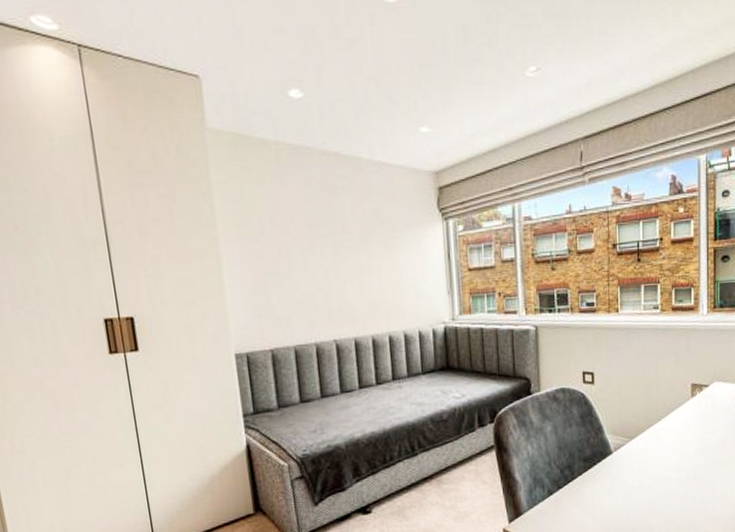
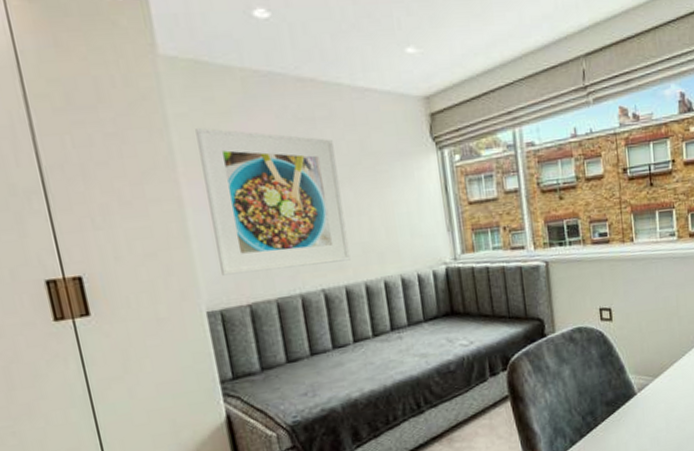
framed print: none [234,193,361,323] -> present [195,128,351,276]

